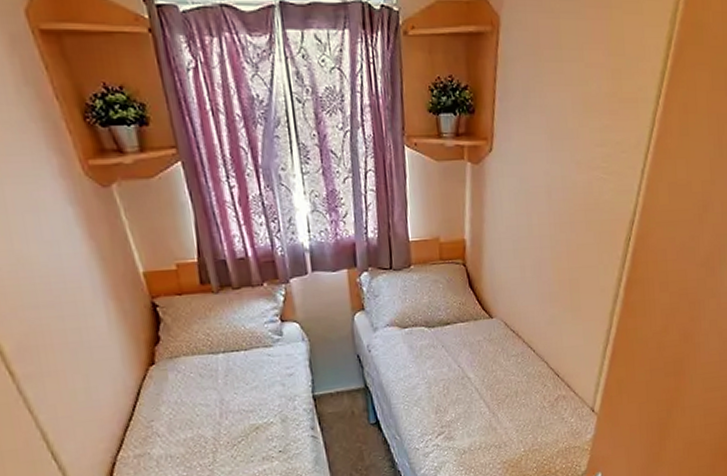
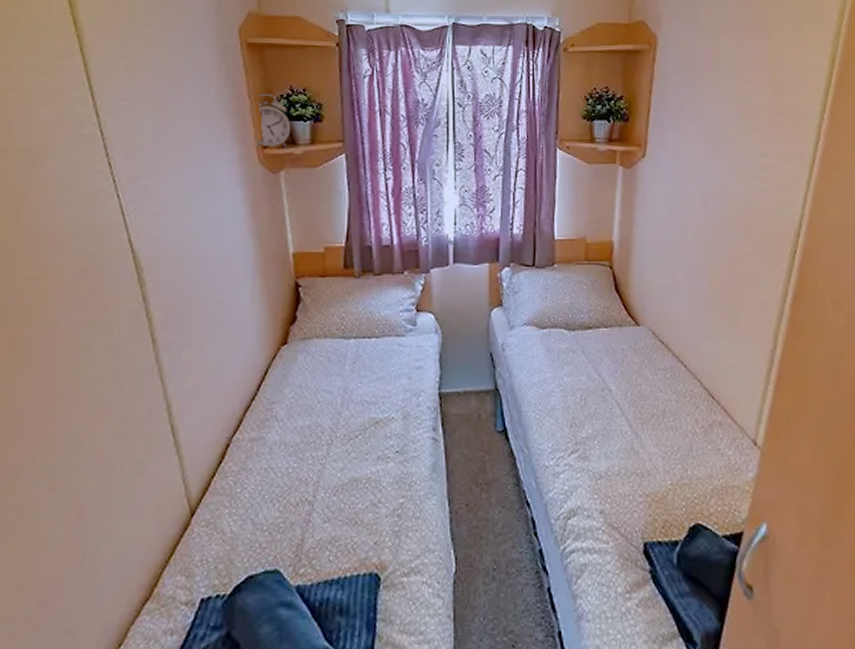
alarm clock: none [66,94,115,160] -> present [254,94,291,149]

